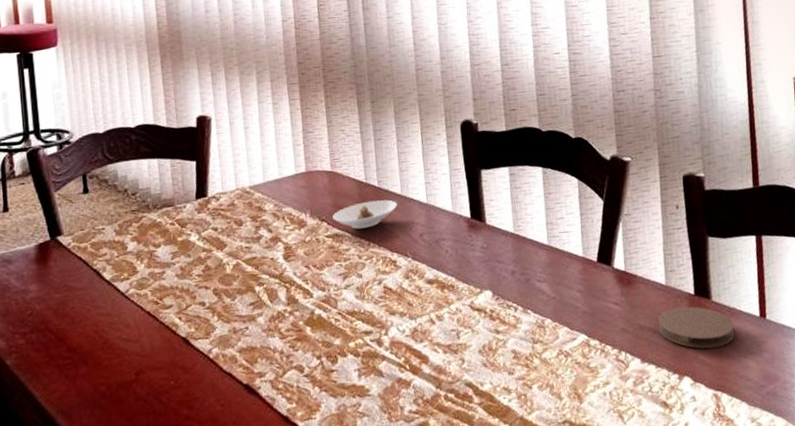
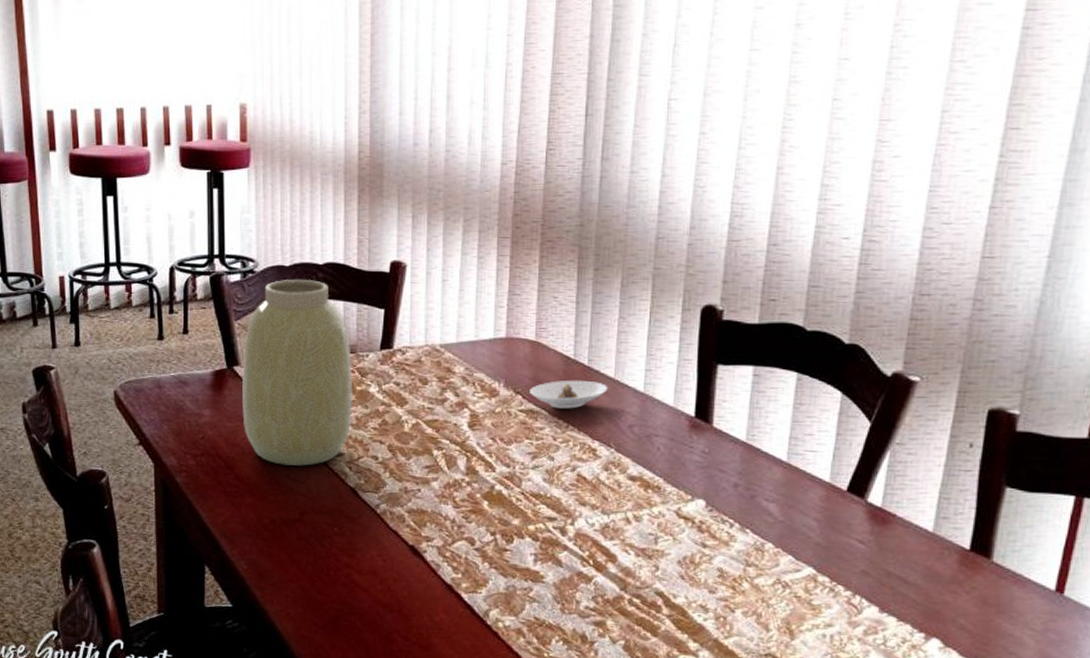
vase: none [65,143,177,328] -> present [241,280,353,466]
coaster: present [658,306,735,349] -> none [911,560,1015,615]

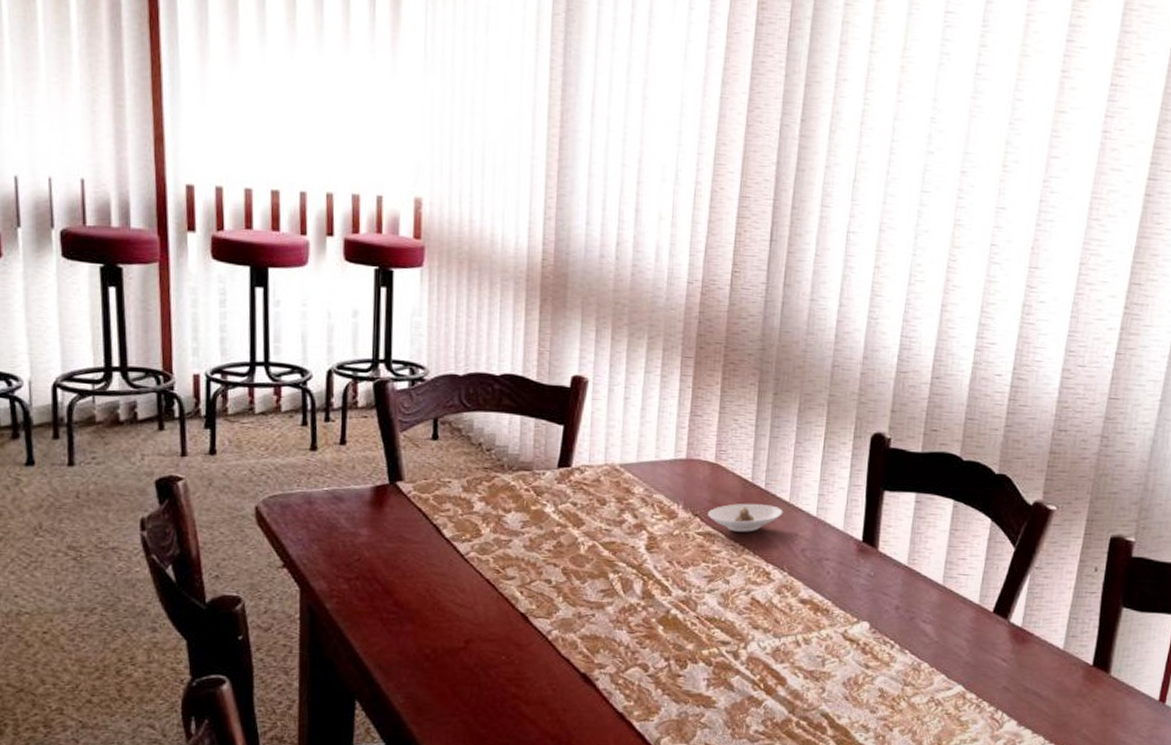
vase: present [241,280,353,466] -> none [405,390,527,590]

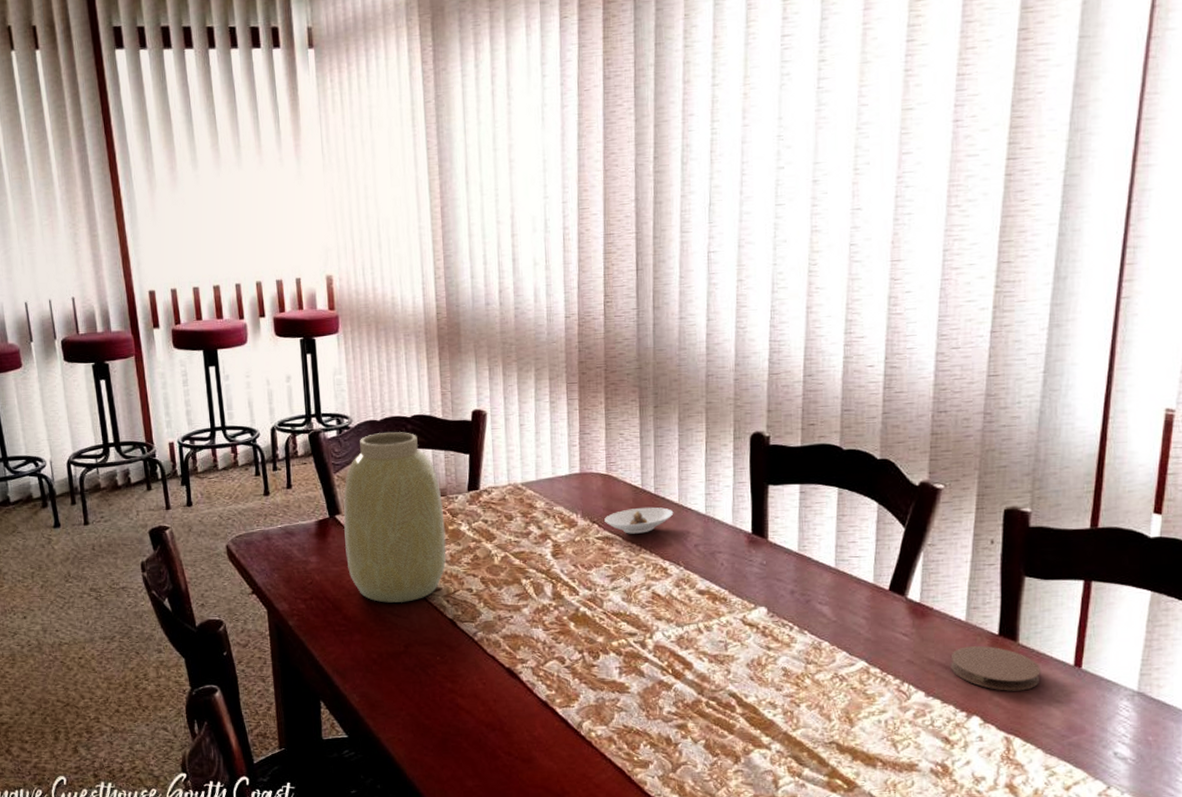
vase: none [405,390,527,590] -> present [343,432,447,603]
coaster: none [1044,676,1128,724] -> present [951,646,1040,691]

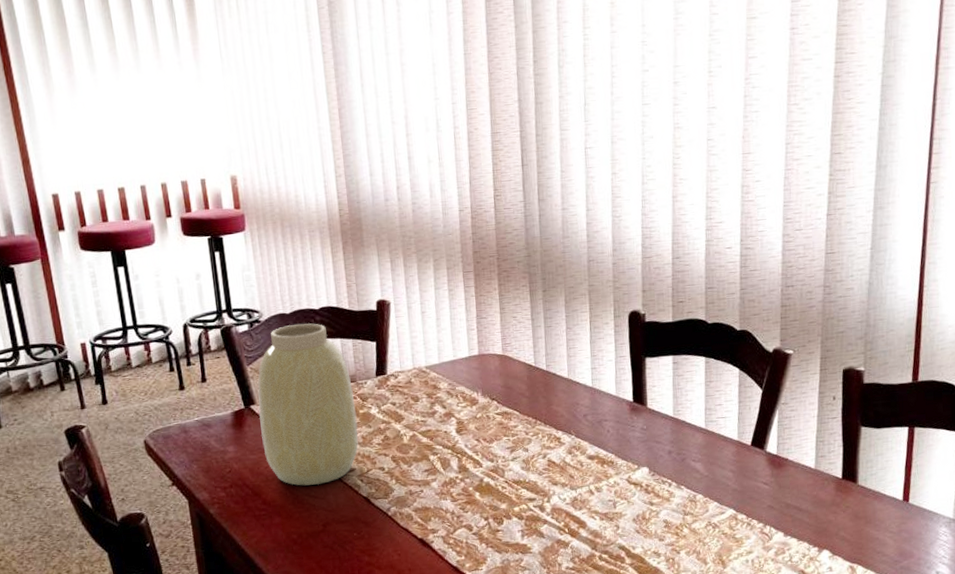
saucer: present [604,507,674,534] -> none [502,382,564,408]
coaster: present [951,646,1040,691] -> none [804,488,877,527]

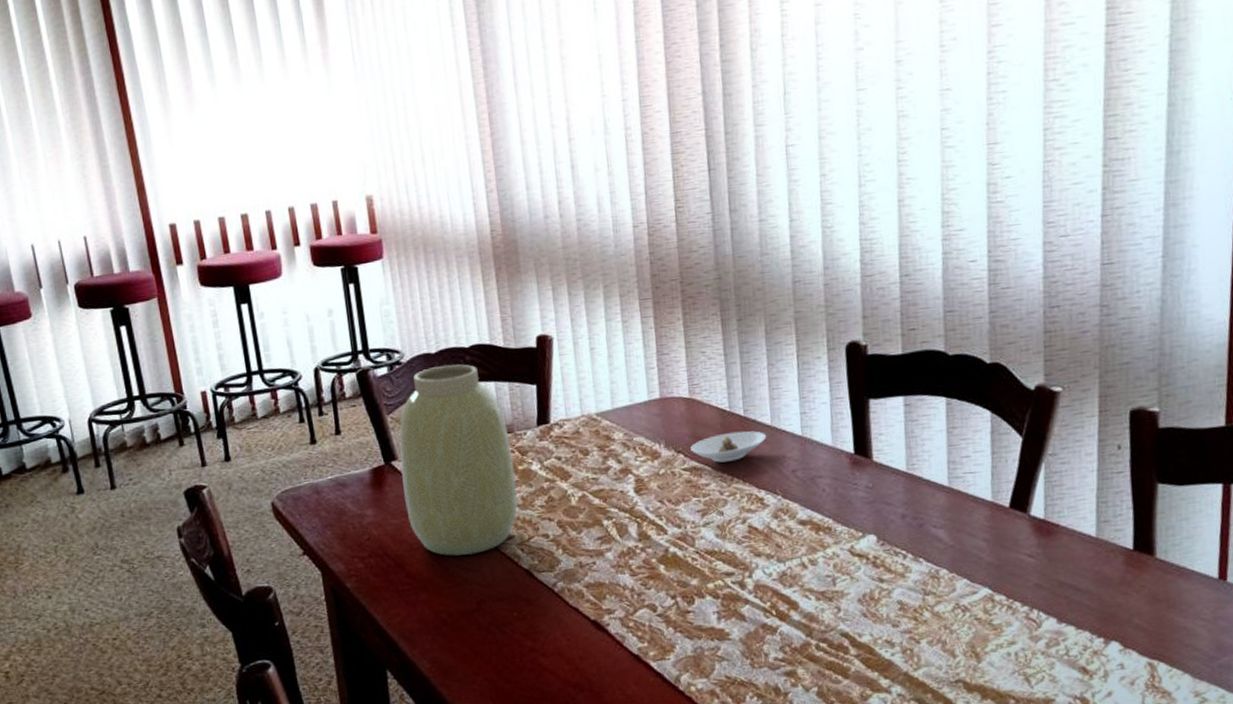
saucer: none [502,382,564,408] -> present [690,431,767,463]

